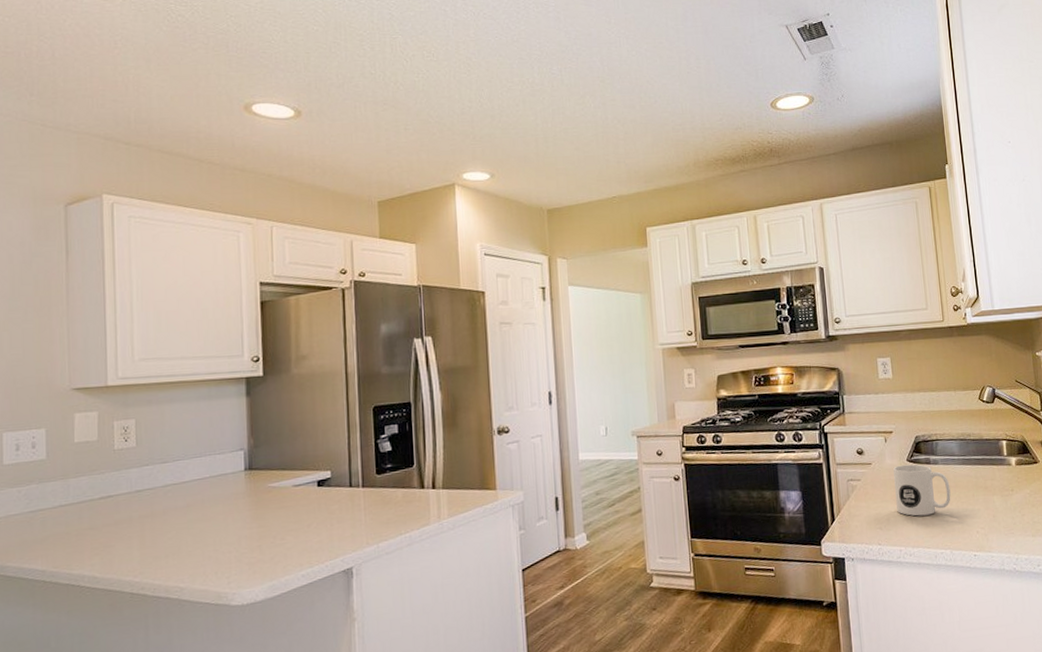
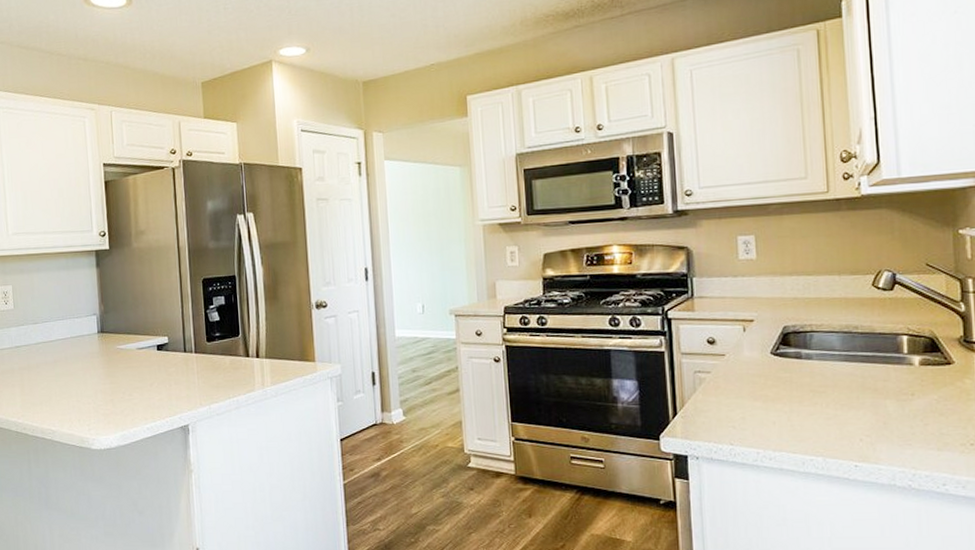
mug: present [893,464,951,516] -> none [753,358,827,417]

